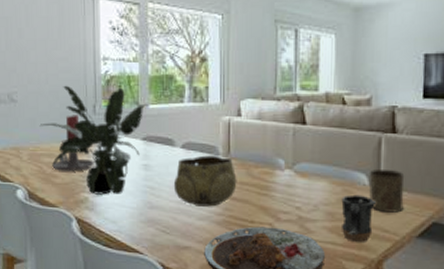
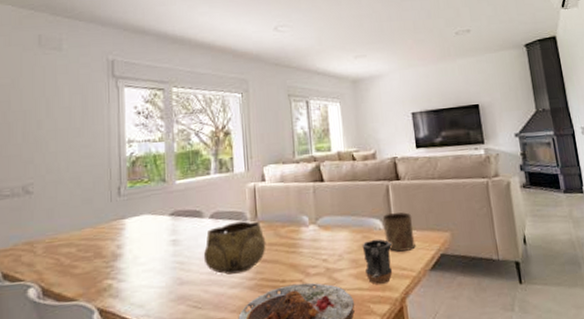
potted plant: present [39,85,149,196] -> none [58,167,176,280]
candle holder: present [52,115,94,172] -> none [71,199,119,261]

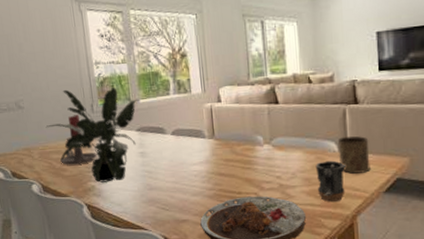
potted plant: none [58,167,176,280] -> present [45,86,140,183]
candle holder: none [71,199,119,261] -> present [60,114,97,165]
decorative bowl: present [203,221,266,275] -> none [167,138,223,184]

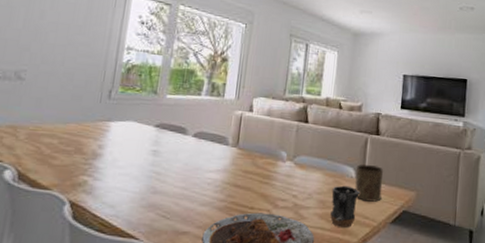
potted plant: present [45,86,140,183] -> none [45,69,167,180]
candle holder: present [60,114,97,165] -> none [52,97,101,154]

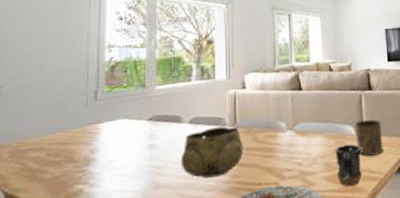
decorative bowl: none [180,144,243,193] -> present [180,126,244,178]

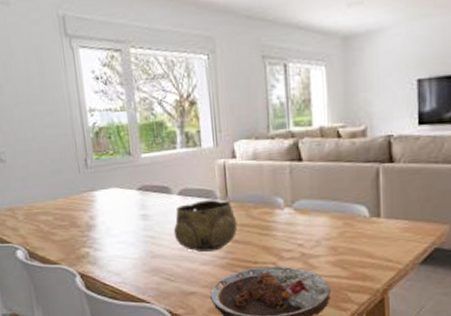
mug: present [335,144,363,186] -> none [343,227,378,273]
cup: present [354,119,384,156] -> none [368,199,405,242]

